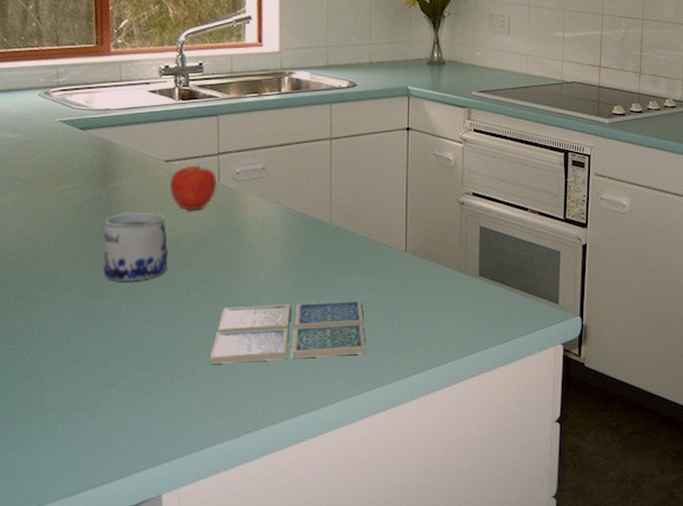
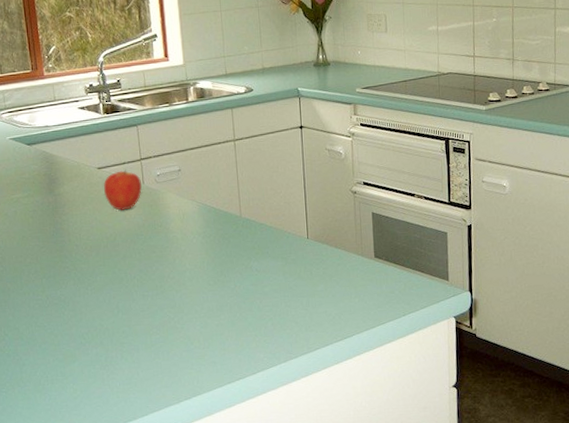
mug: present [103,211,169,281] -> none [54,213,108,273]
drink coaster: present [209,301,366,364] -> none [149,283,280,342]

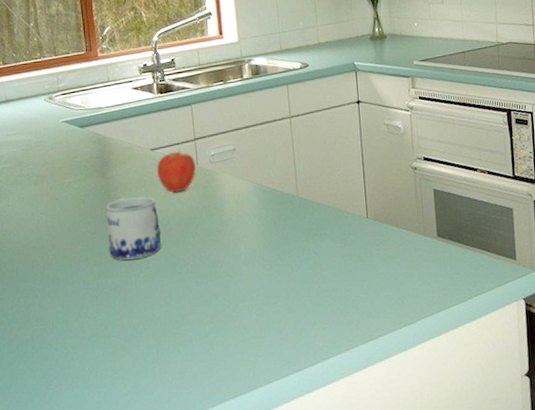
mug: none [54,213,108,273] -> present [105,196,161,260]

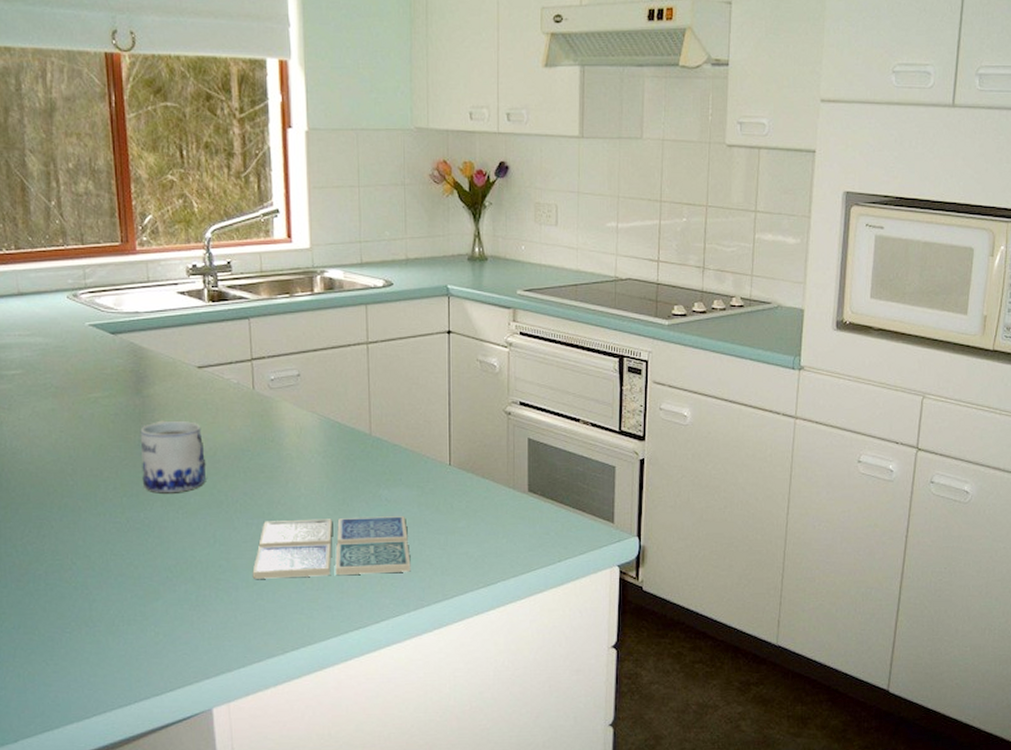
apple: present [157,150,196,193] -> none [204,370,252,420]
drink coaster: none [203,266,340,332] -> present [252,516,411,579]

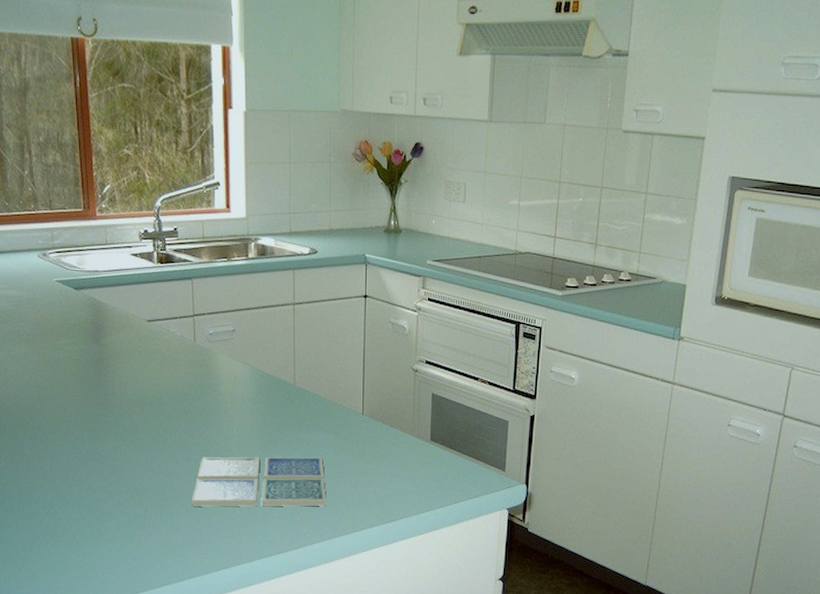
mug: present [140,420,206,492] -> none [98,366,154,429]

